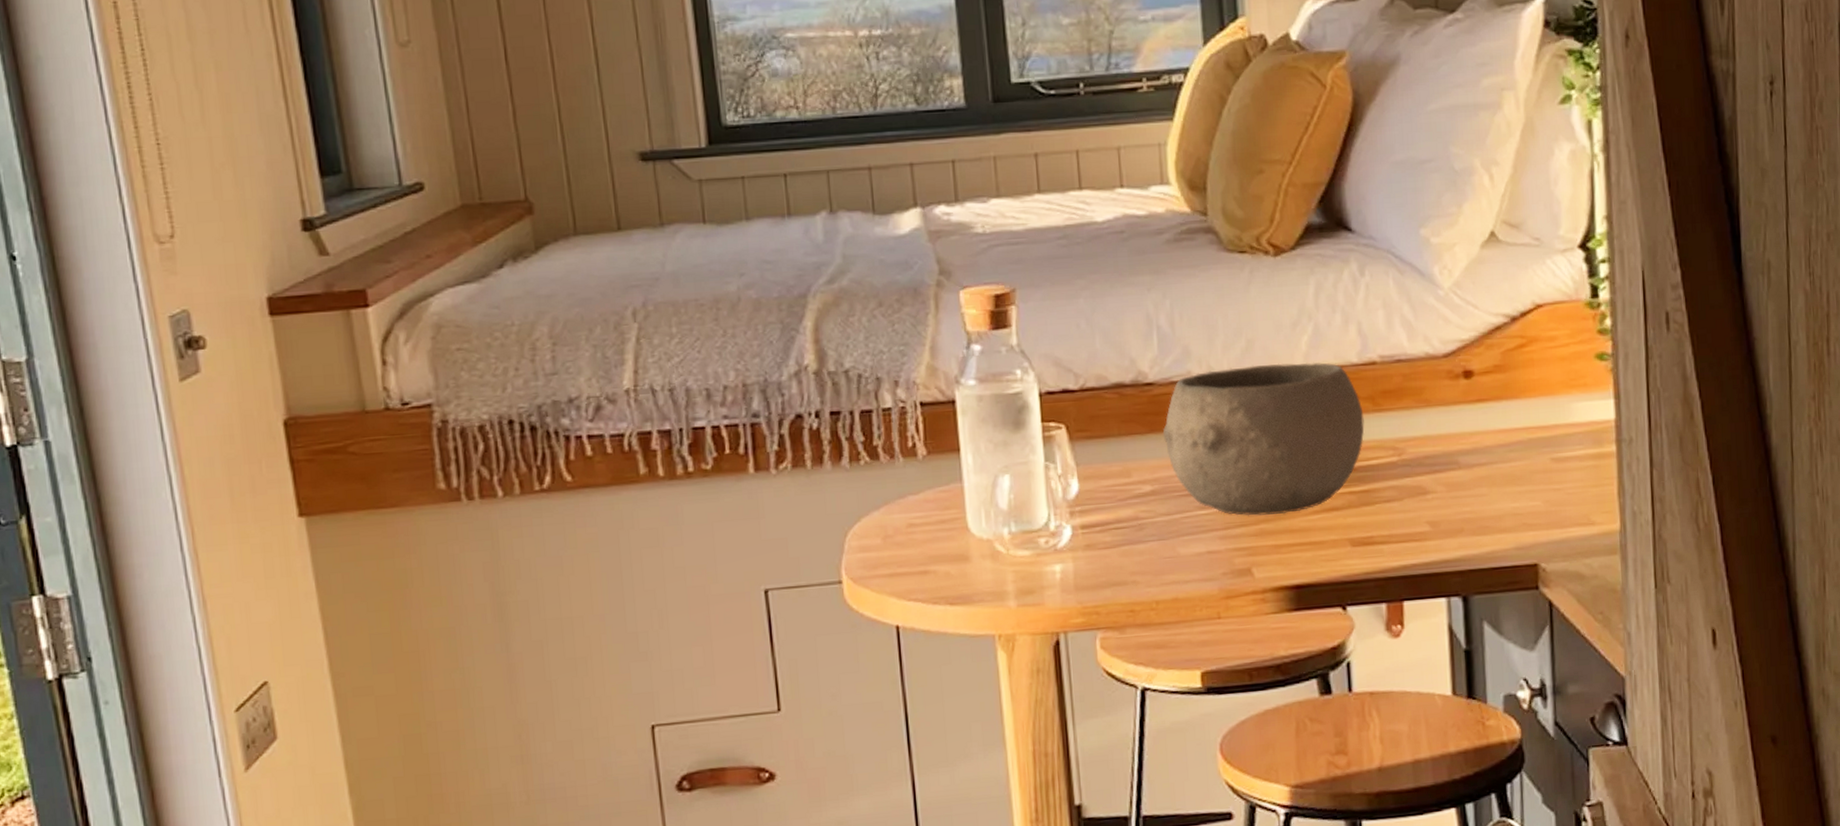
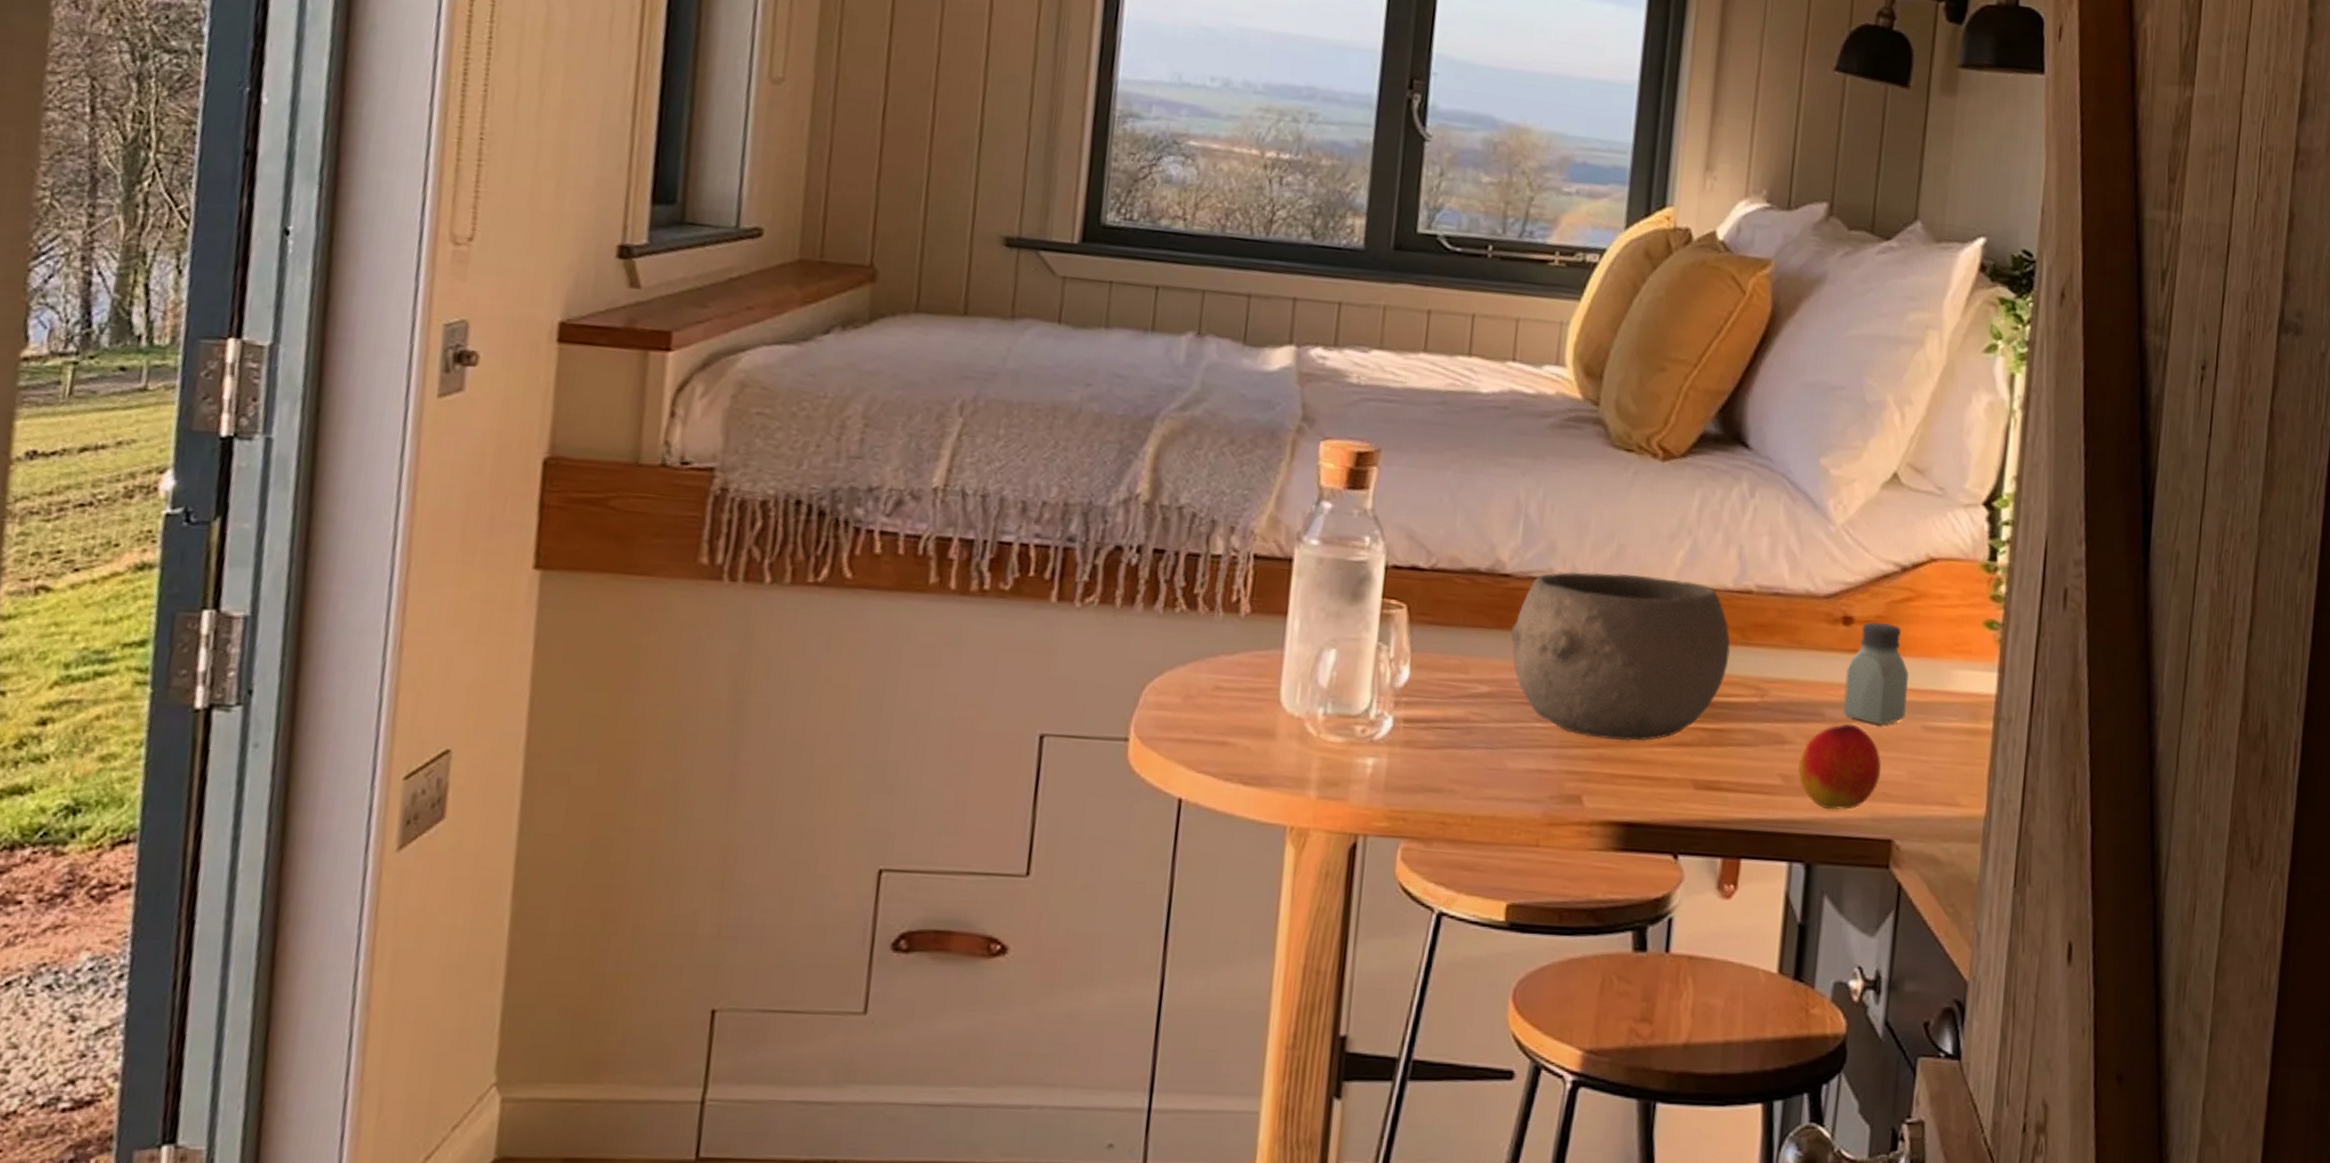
peach: none [1442,466,1519,546] -> present [1798,723,1882,810]
saltshaker: none [1474,370,1535,464] -> present [1843,621,1909,726]

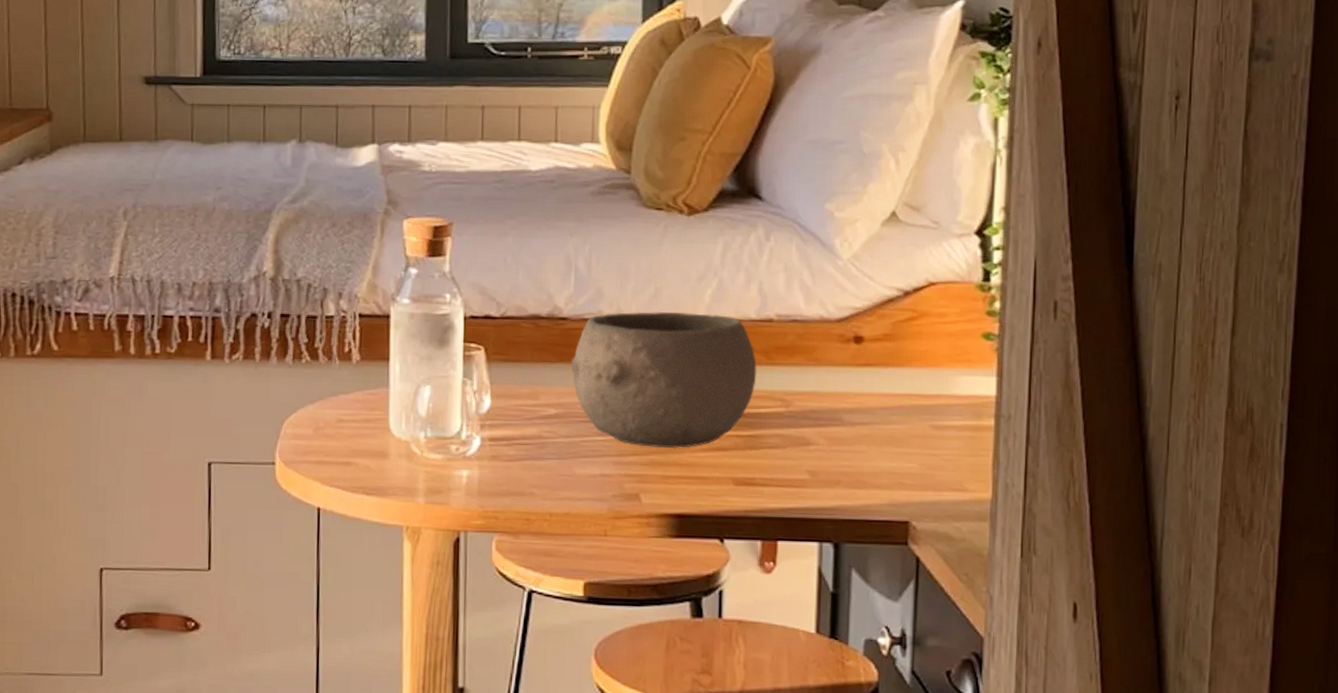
peach: present [1798,723,1882,810] -> none [823,426,896,498]
saltshaker: present [1843,621,1909,726] -> none [859,339,916,427]

